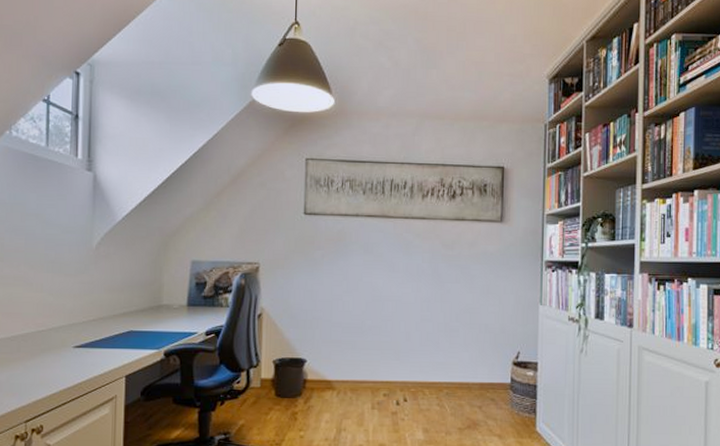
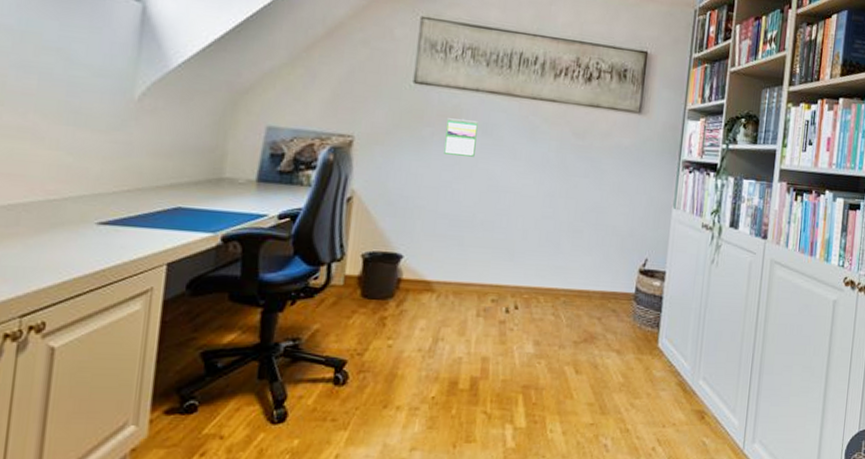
calendar: none [333,241,360,273] -> present [444,118,478,157]

